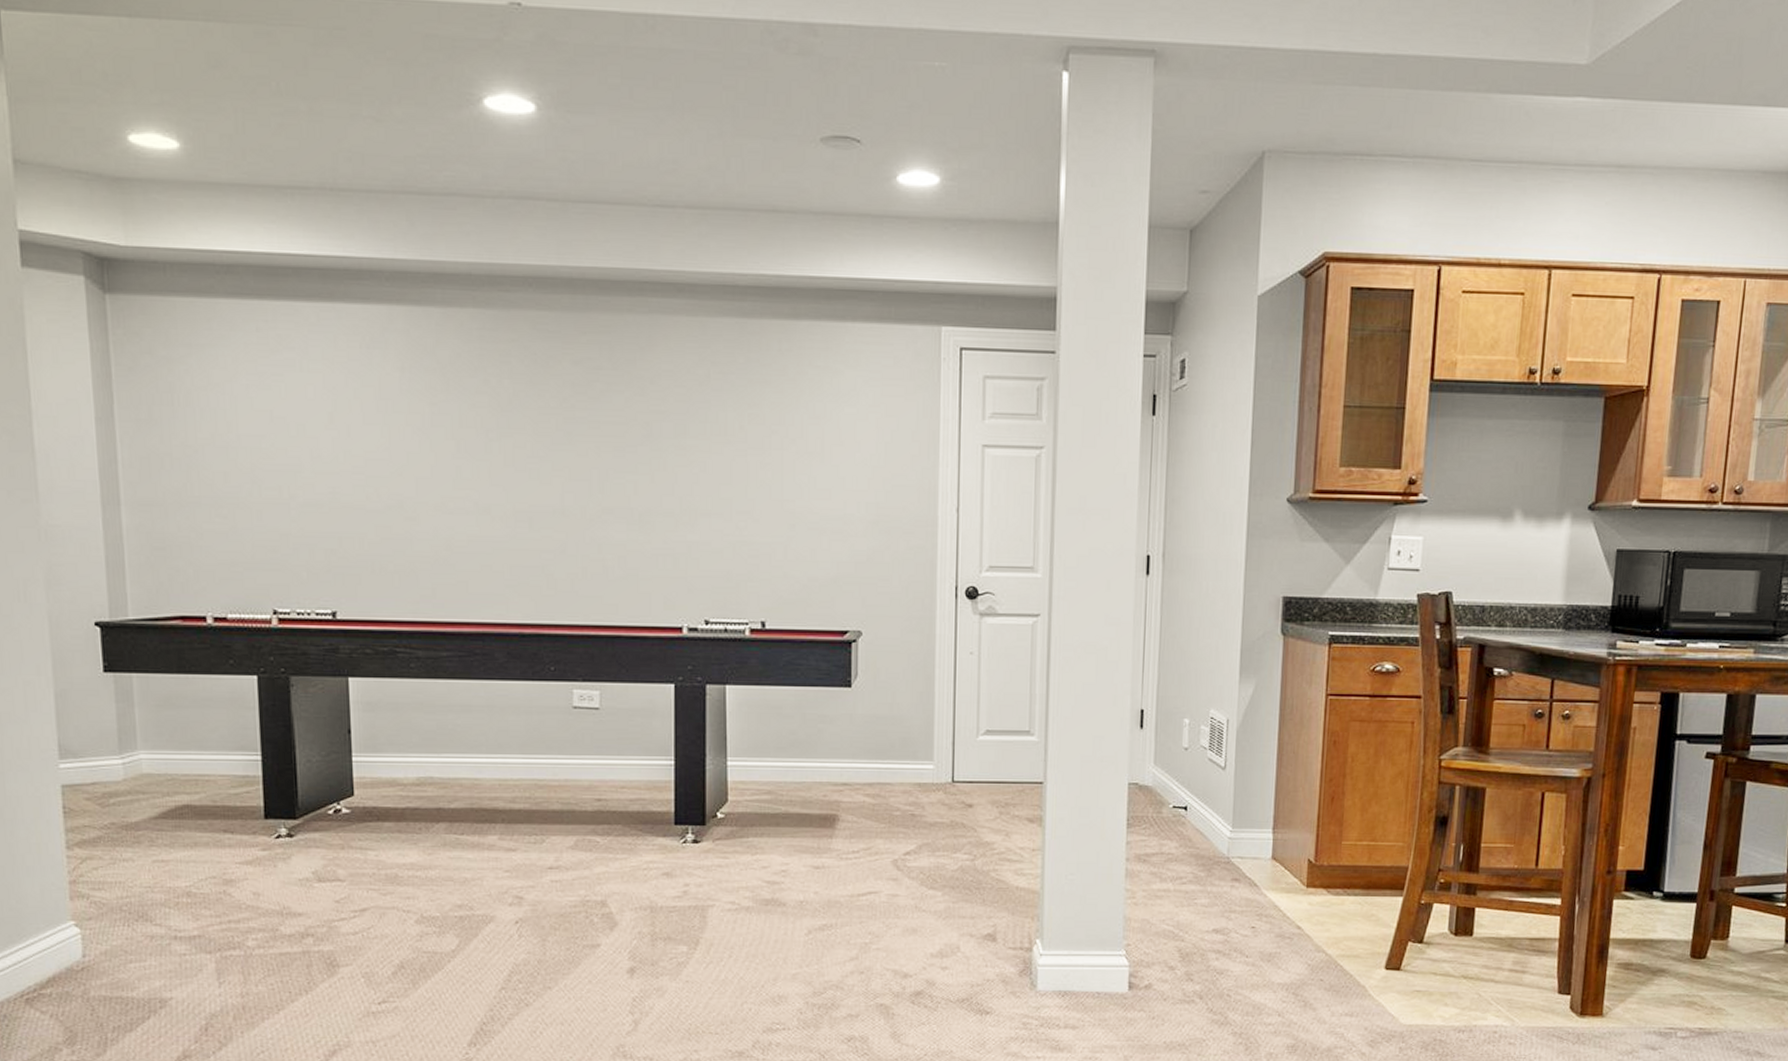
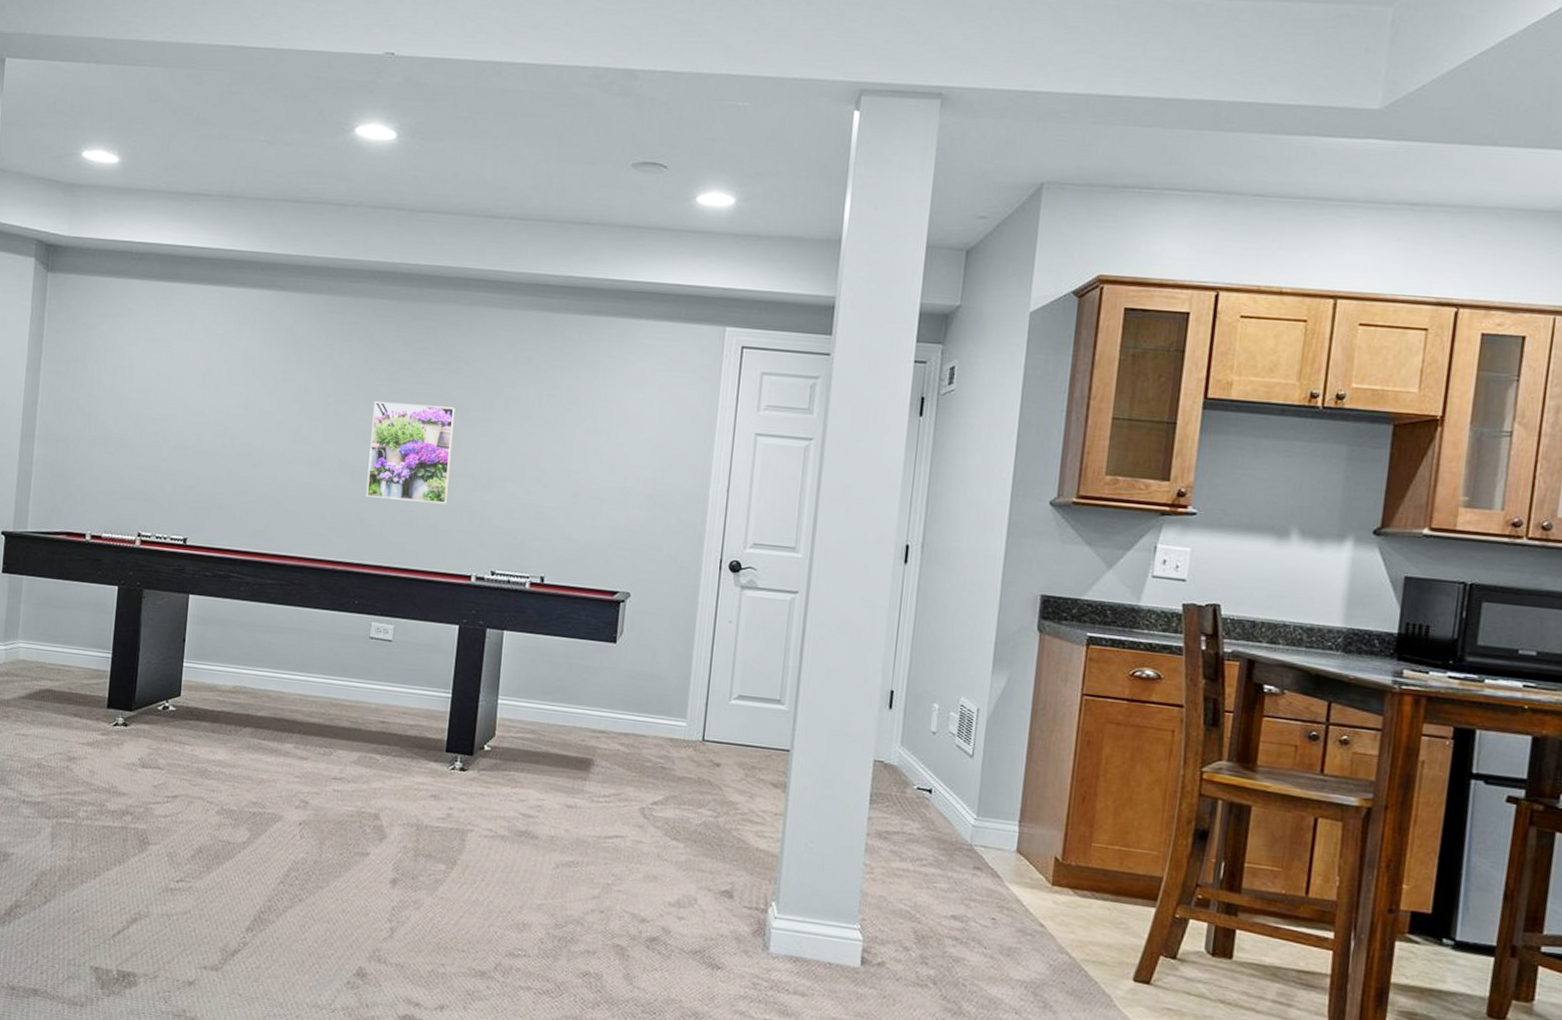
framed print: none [546,433,646,549] -> present [366,401,455,505]

